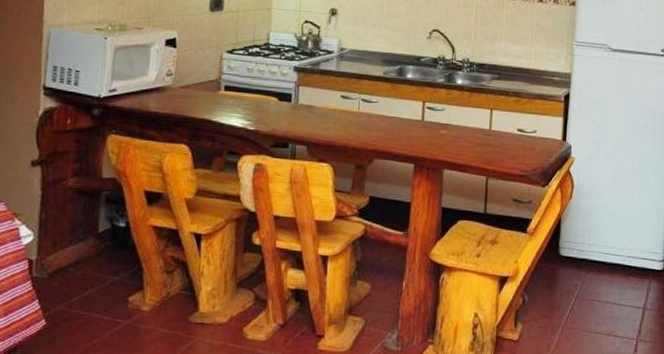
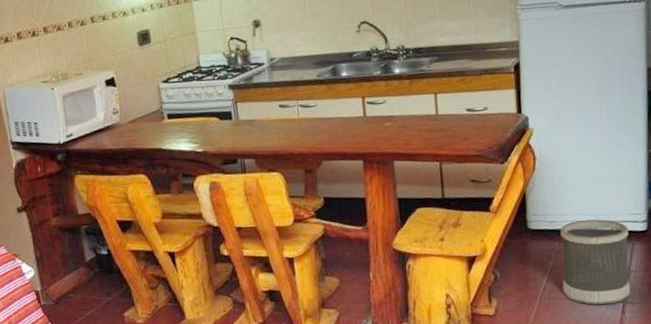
wastebasket: none [584,253,648,341] -> present [560,219,631,305]

